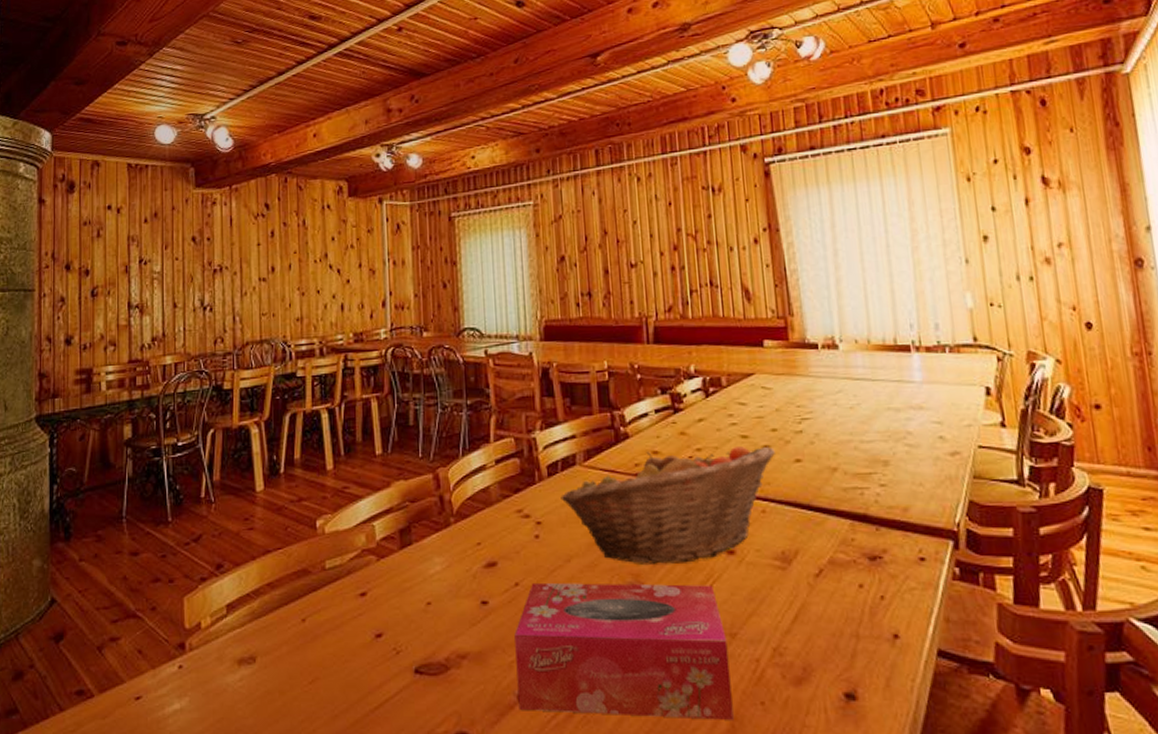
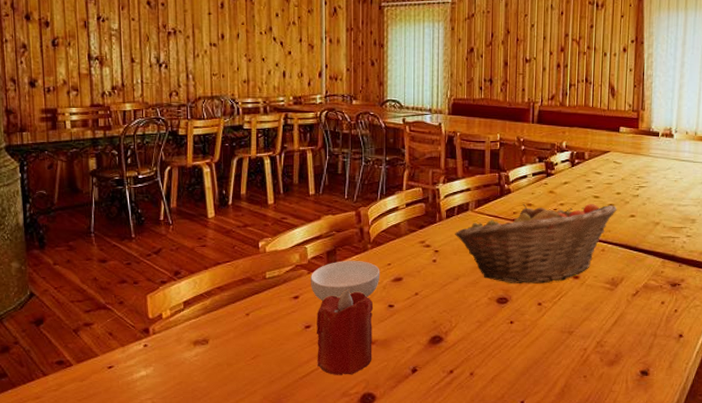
cereal bowl: none [380,540,468,598] -> present [311,261,380,301]
candle: none [390,580,464,705] -> present [317,289,374,375]
tissue box: present [514,582,734,720] -> none [412,293,566,387]

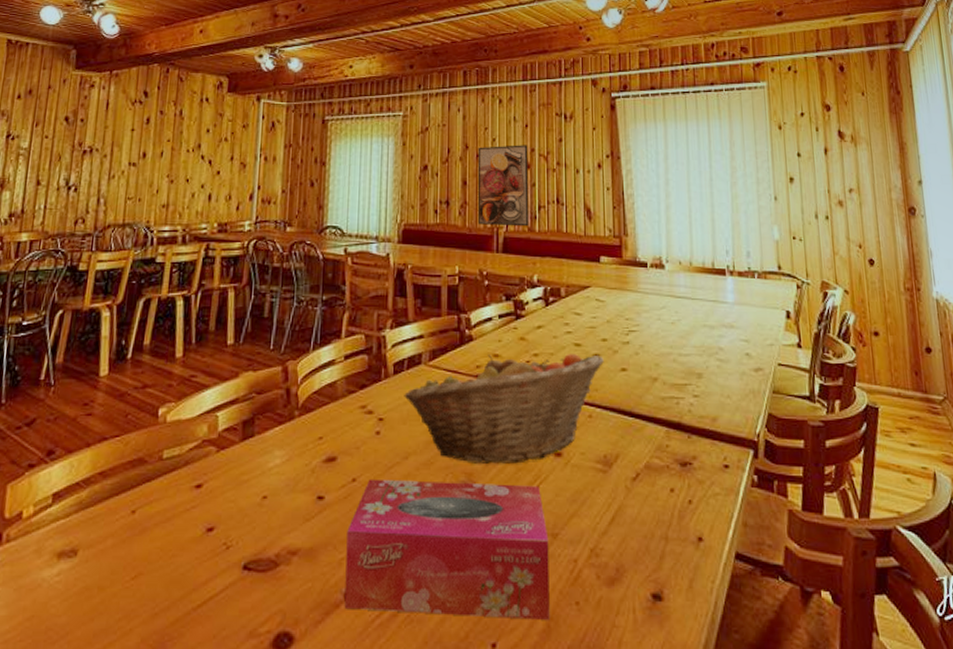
cereal bowl: present [311,261,380,301] -> none [219,433,309,490]
candle: present [317,289,374,375] -> none [218,473,298,603]
tissue box: none [412,293,566,387] -> present [344,479,550,620]
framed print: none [517,30,563,102] -> present [477,145,529,227]

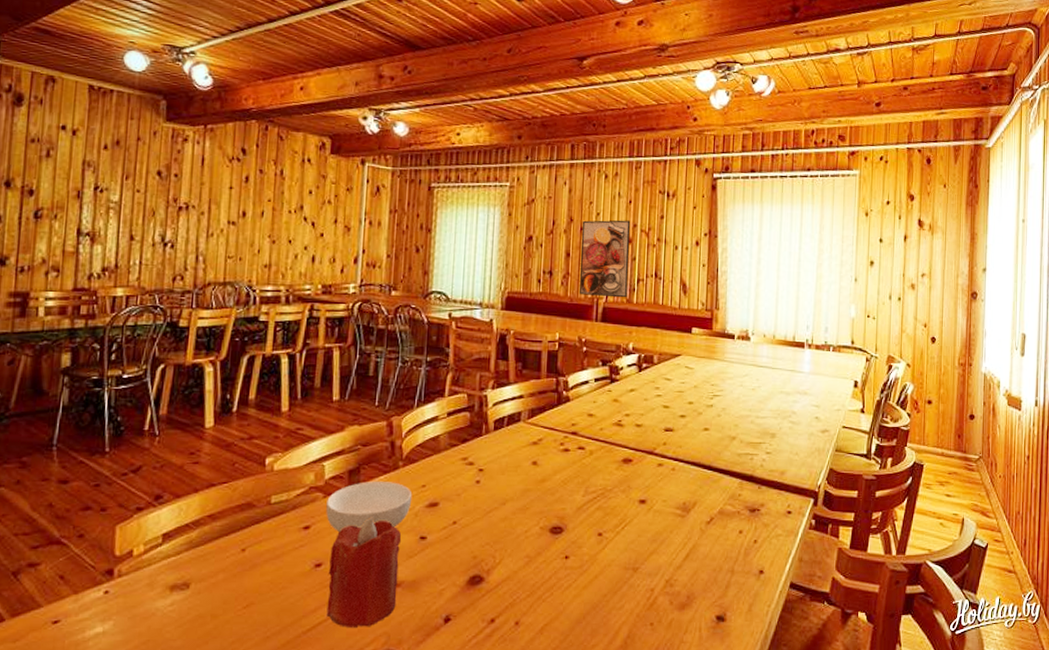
candle: none [218,473,298,603] -> present [326,517,402,627]
cereal bowl: none [219,433,309,490] -> present [326,481,413,531]
tissue box: present [344,479,550,620] -> none [444,521,630,638]
fruit basket: present [404,353,604,464] -> none [503,413,689,509]

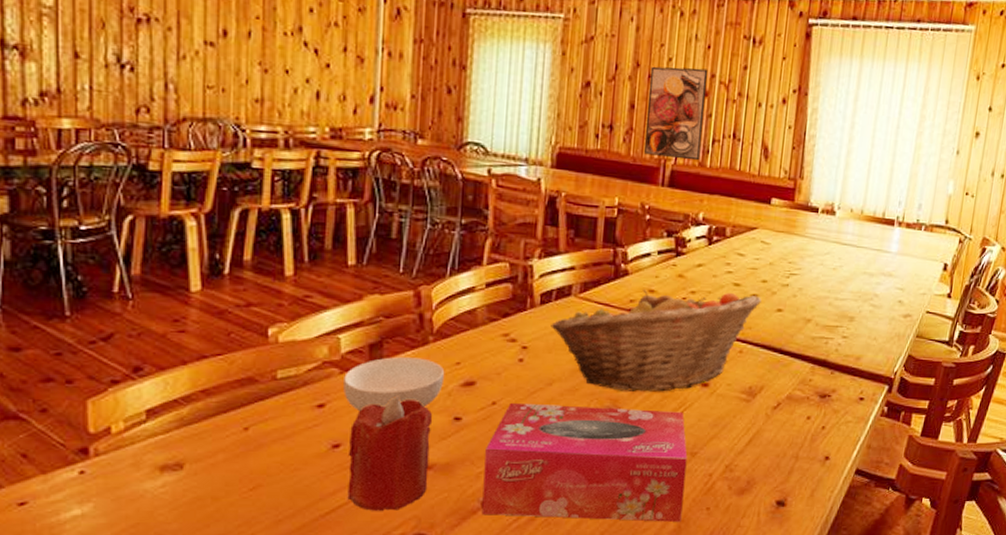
tissue box: none [444,521,630,638] -> present [481,402,688,522]
fruit basket: none [503,413,689,509] -> present [551,289,761,392]

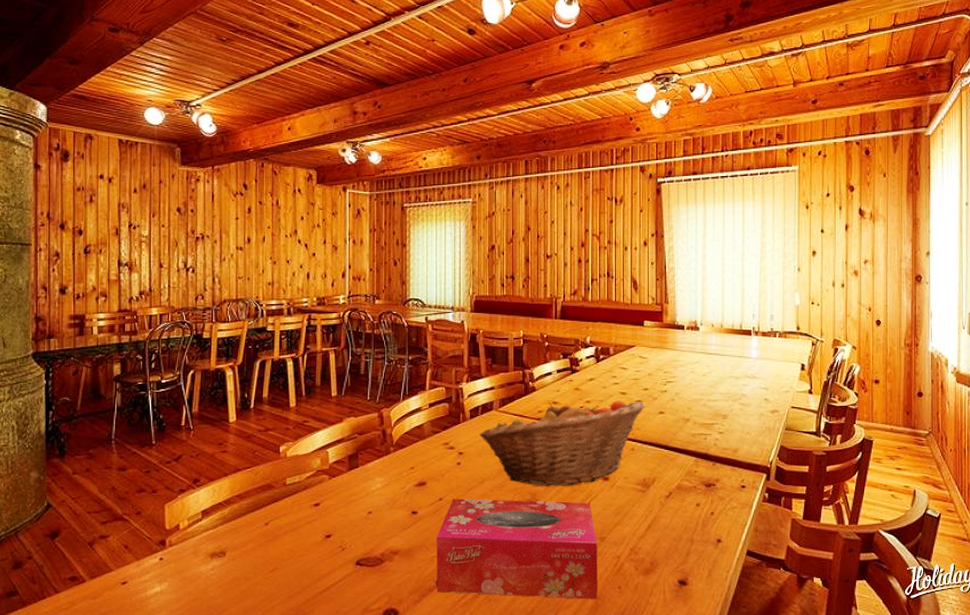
cereal bowl: present [343,357,445,411] -> none [332,465,403,508]
candle: present [347,395,433,511] -> none [337,495,396,589]
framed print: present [644,66,709,161] -> none [538,226,583,297]

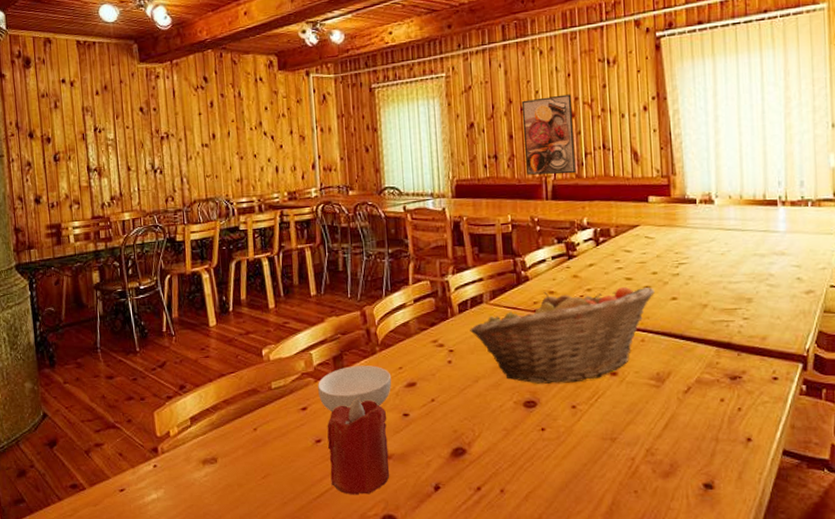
cereal bowl: none [332,465,403,508] -> present [318,365,392,411]
candle: none [337,495,396,589] -> present [327,397,390,495]
tissue box: present [437,498,598,599] -> none [431,399,612,505]
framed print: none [538,226,583,297] -> present [521,94,576,175]

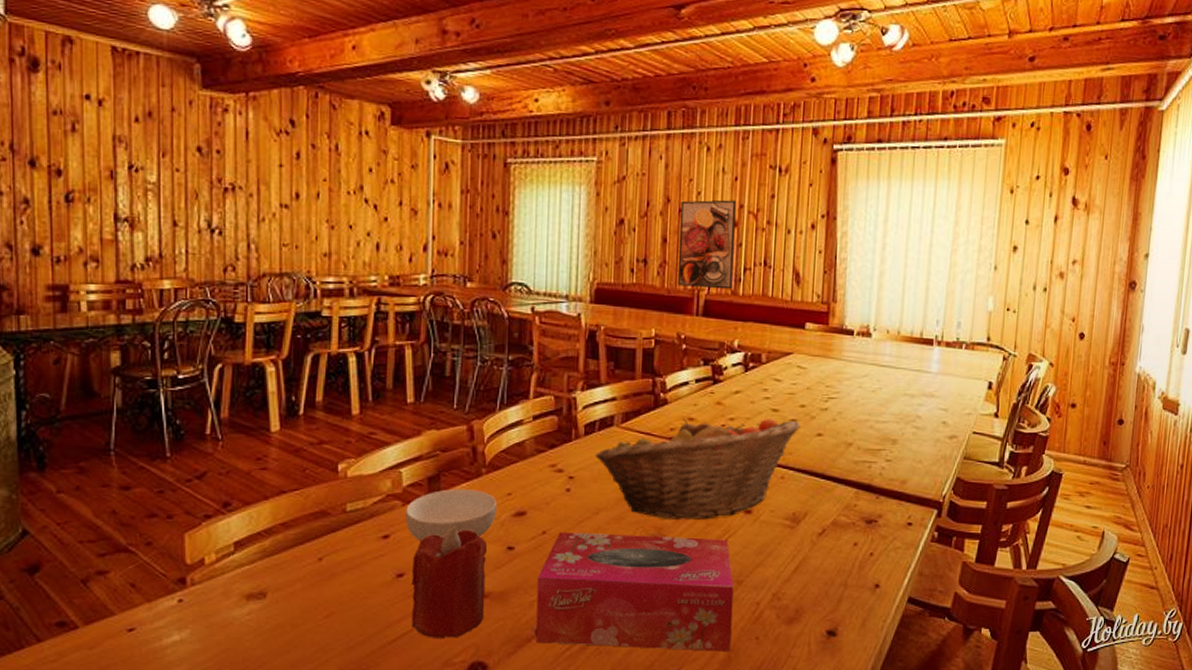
tissue box: none [431,399,612,505] -> present [536,531,734,651]

